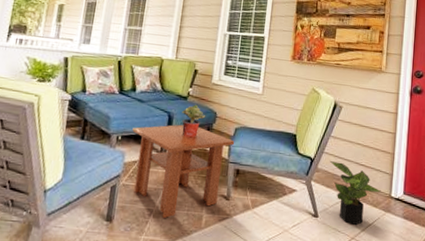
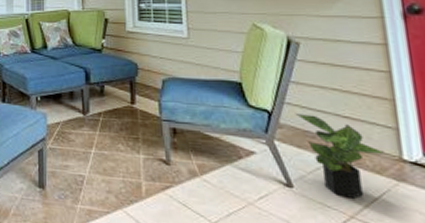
coffee table: present [132,124,235,218] -> none [50,80,165,185]
potted plant: present [182,104,206,138] -> none [98,56,126,94]

